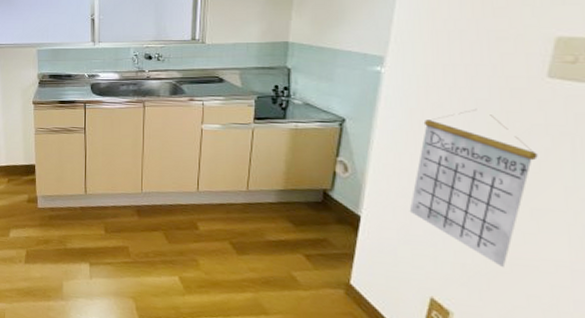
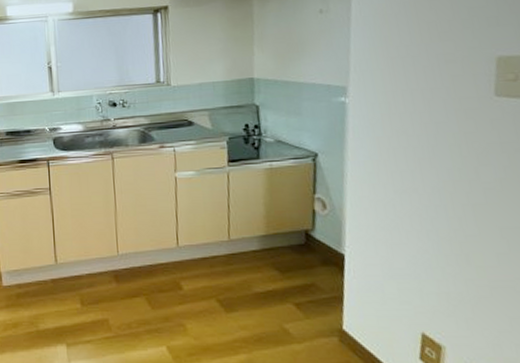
calendar: present [409,108,538,267] -> none [389,132,498,291]

